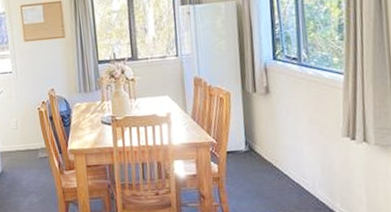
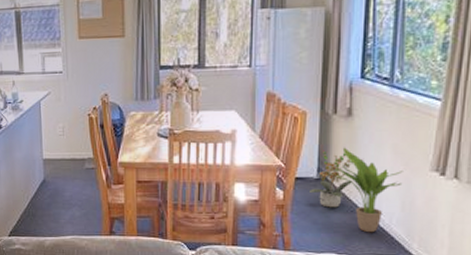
potted plant: none [240,125,277,177] -> present [310,150,353,208]
potted plant: none [259,121,320,197] -> present [333,147,403,233]

